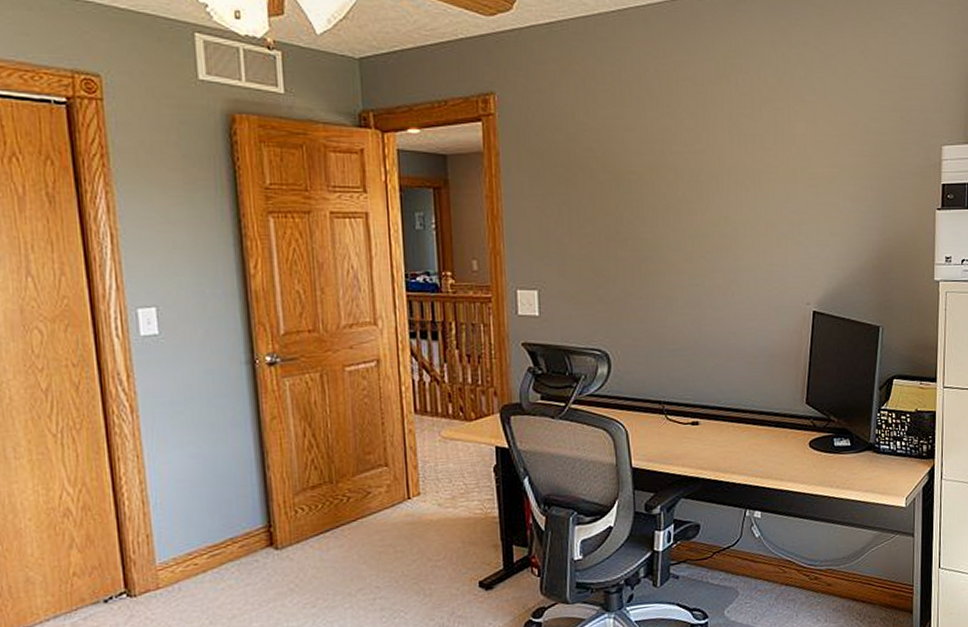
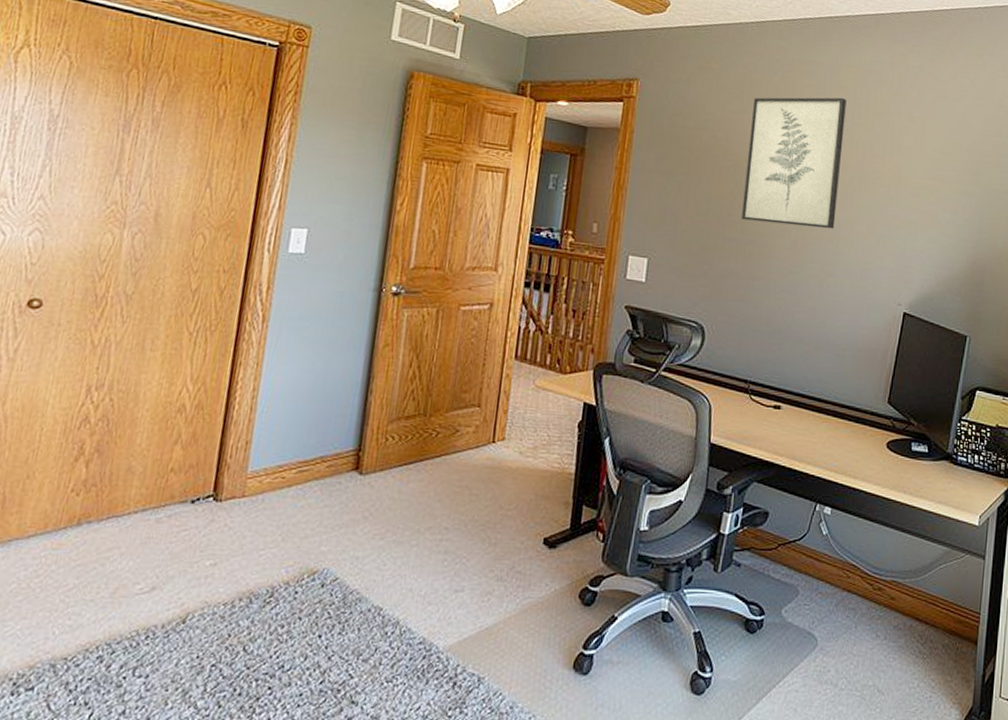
wall art: none [627,87,732,236] -> present [741,97,847,229]

